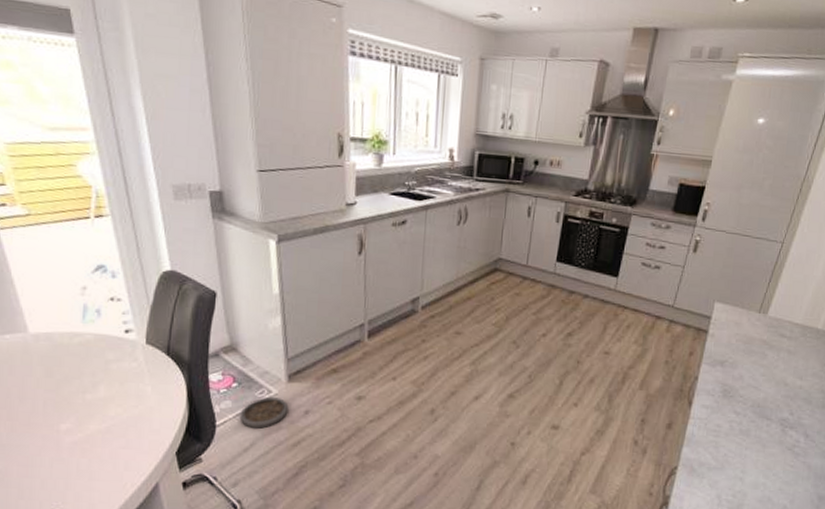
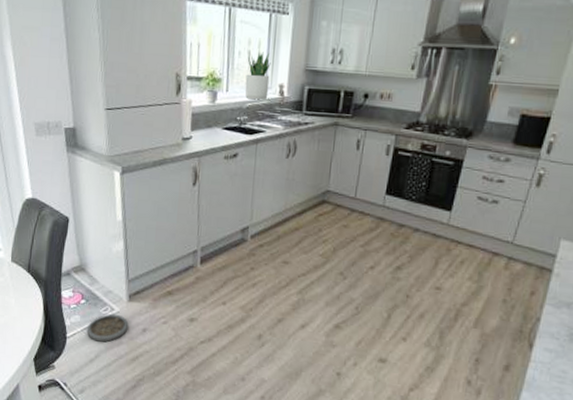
planter: none [413,114,440,165] -> present [245,51,271,100]

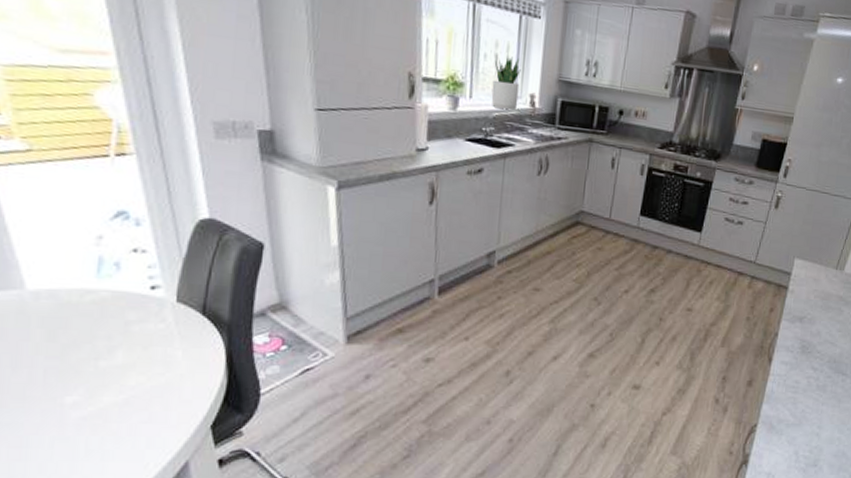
pet bowl: present [86,314,129,343] -> none [289,360,347,396]

